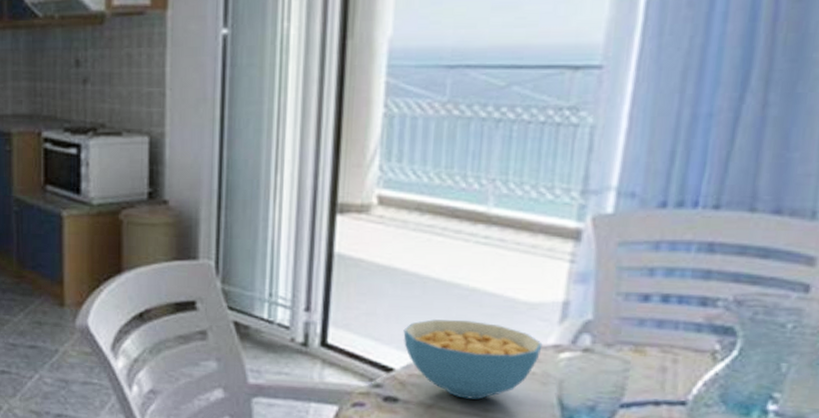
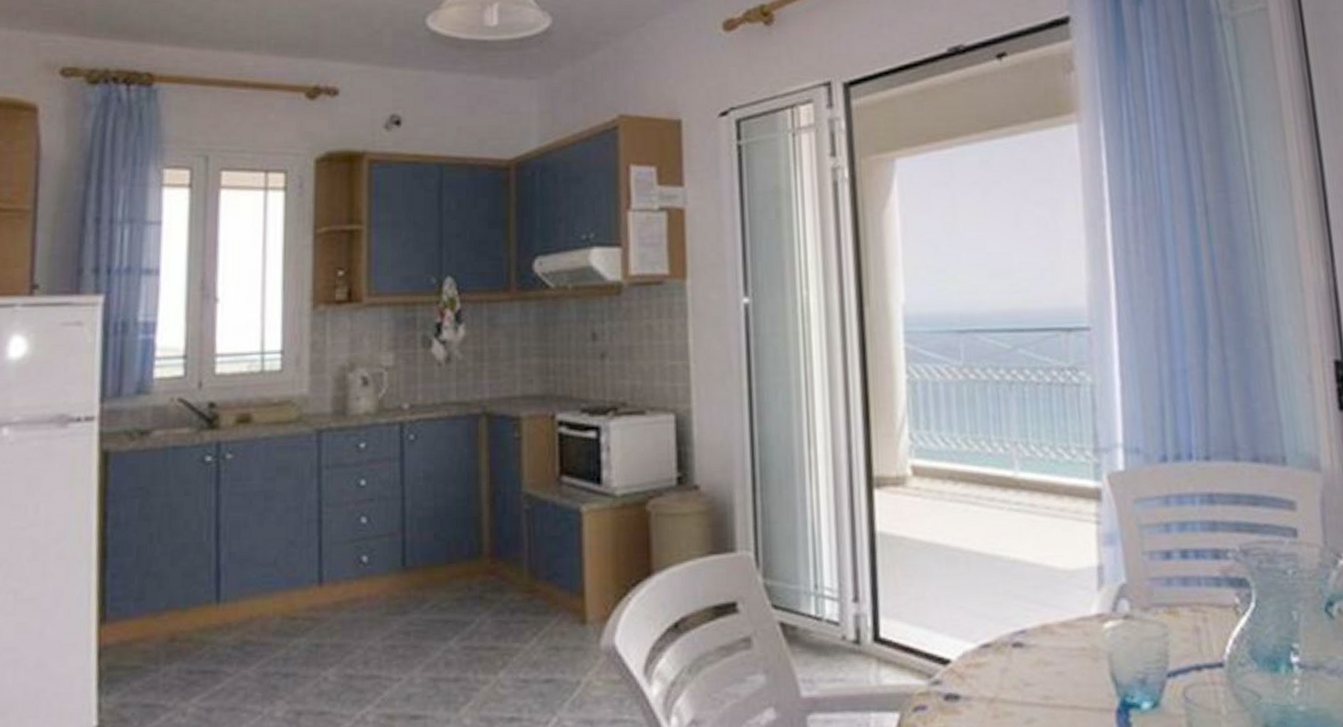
cereal bowl: present [403,319,543,400] -> none [954,595,1087,687]

